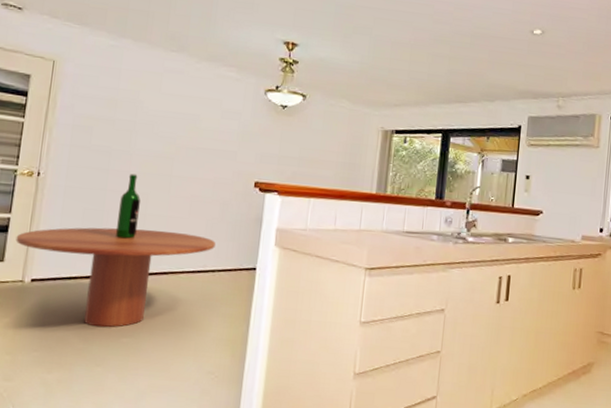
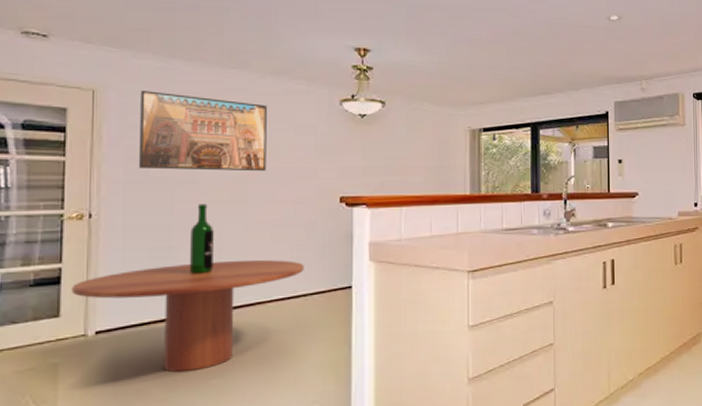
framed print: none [83,64,199,150] -> present [138,89,267,172]

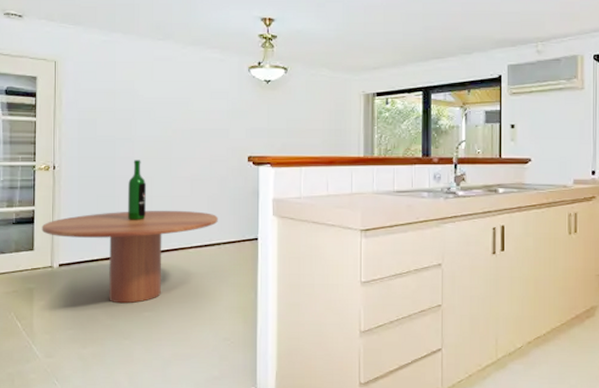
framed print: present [138,89,267,172] -> none [88,60,188,132]

